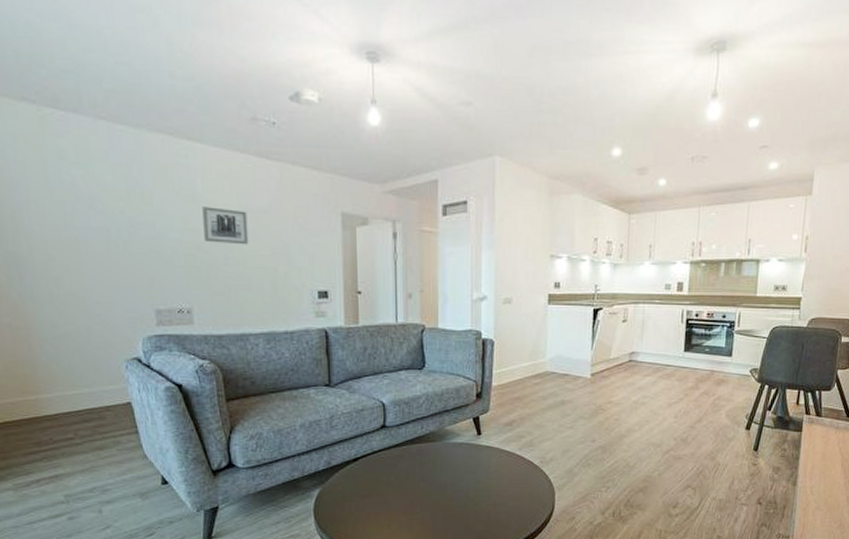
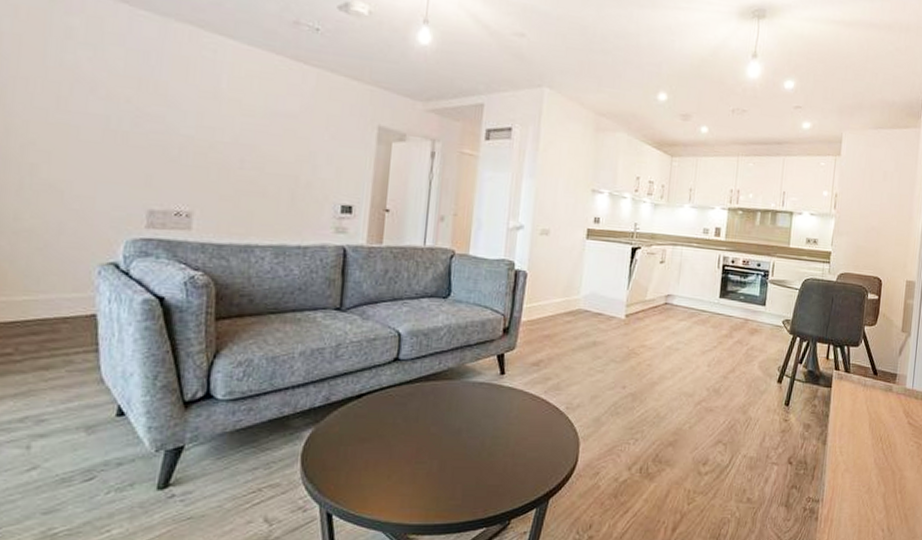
wall art: present [202,207,249,245] -> none [220,104,274,149]

